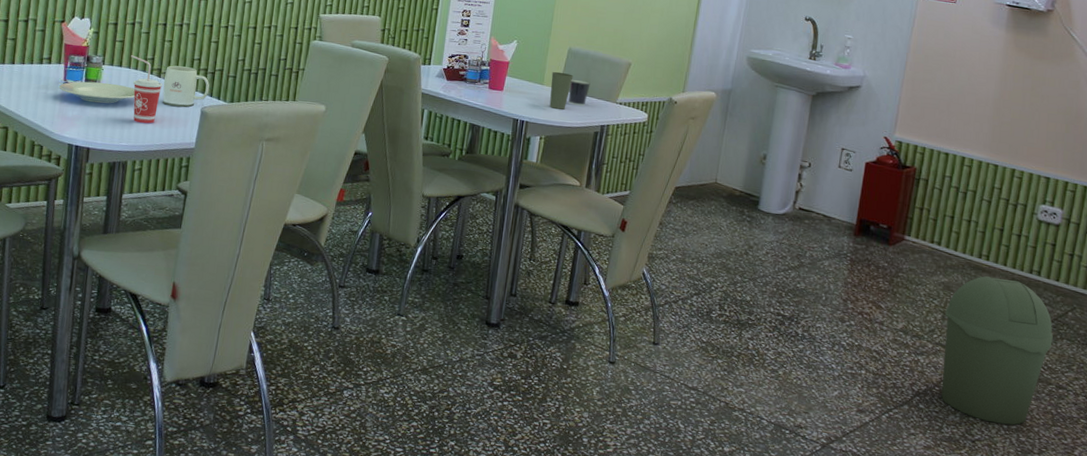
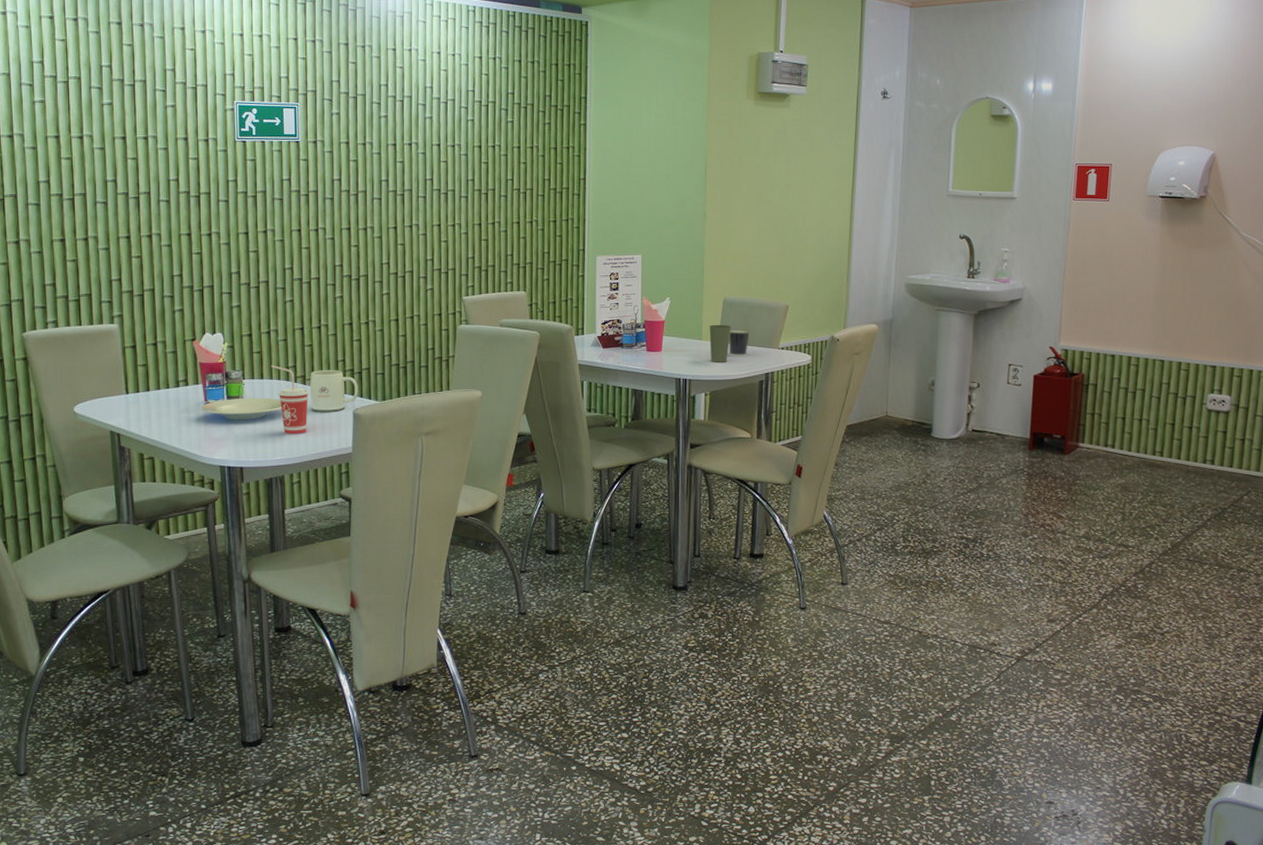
trash bin: present [941,276,1053,425] -> none [1125,472,1231,614]

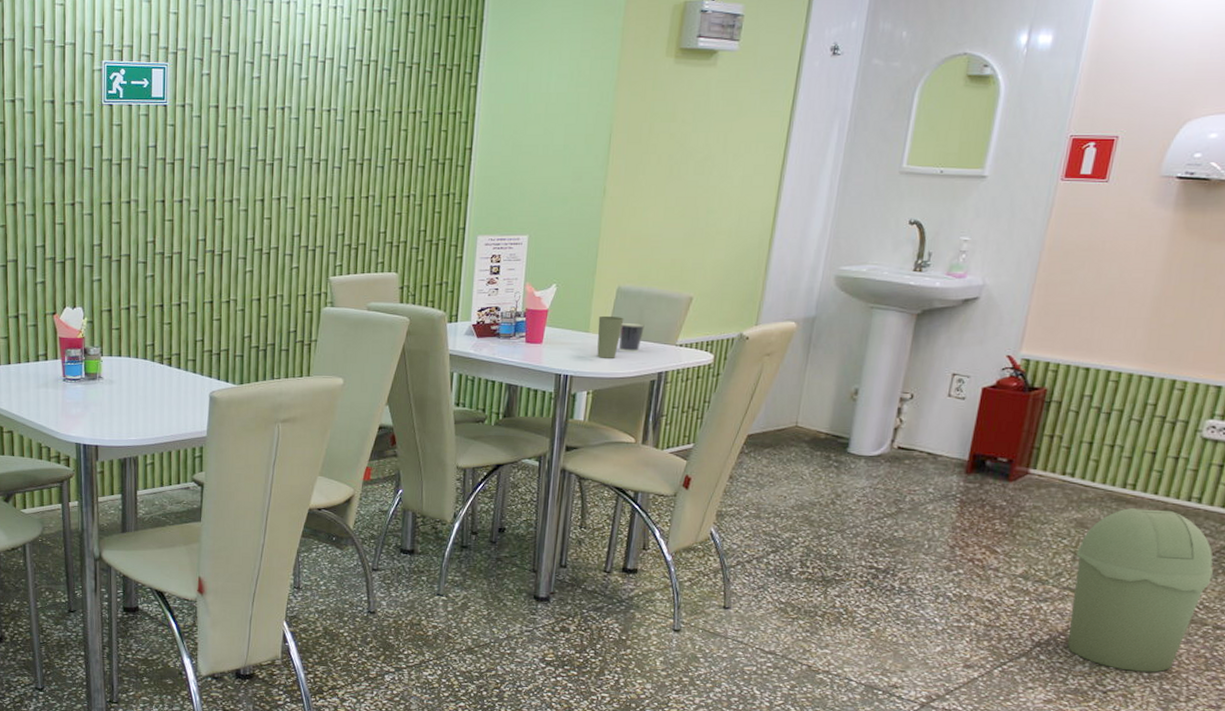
plate: present [201,397,282,420] -> none [59,375,139,398]
beverage cup: present [271,365,309,435] -> none [130,343,166,415]
mug: present [309,370,359,413] -> none [166,350,217,395]
trash bin: none [1125,472,1231,614] -> present [1067,508,1213,673]

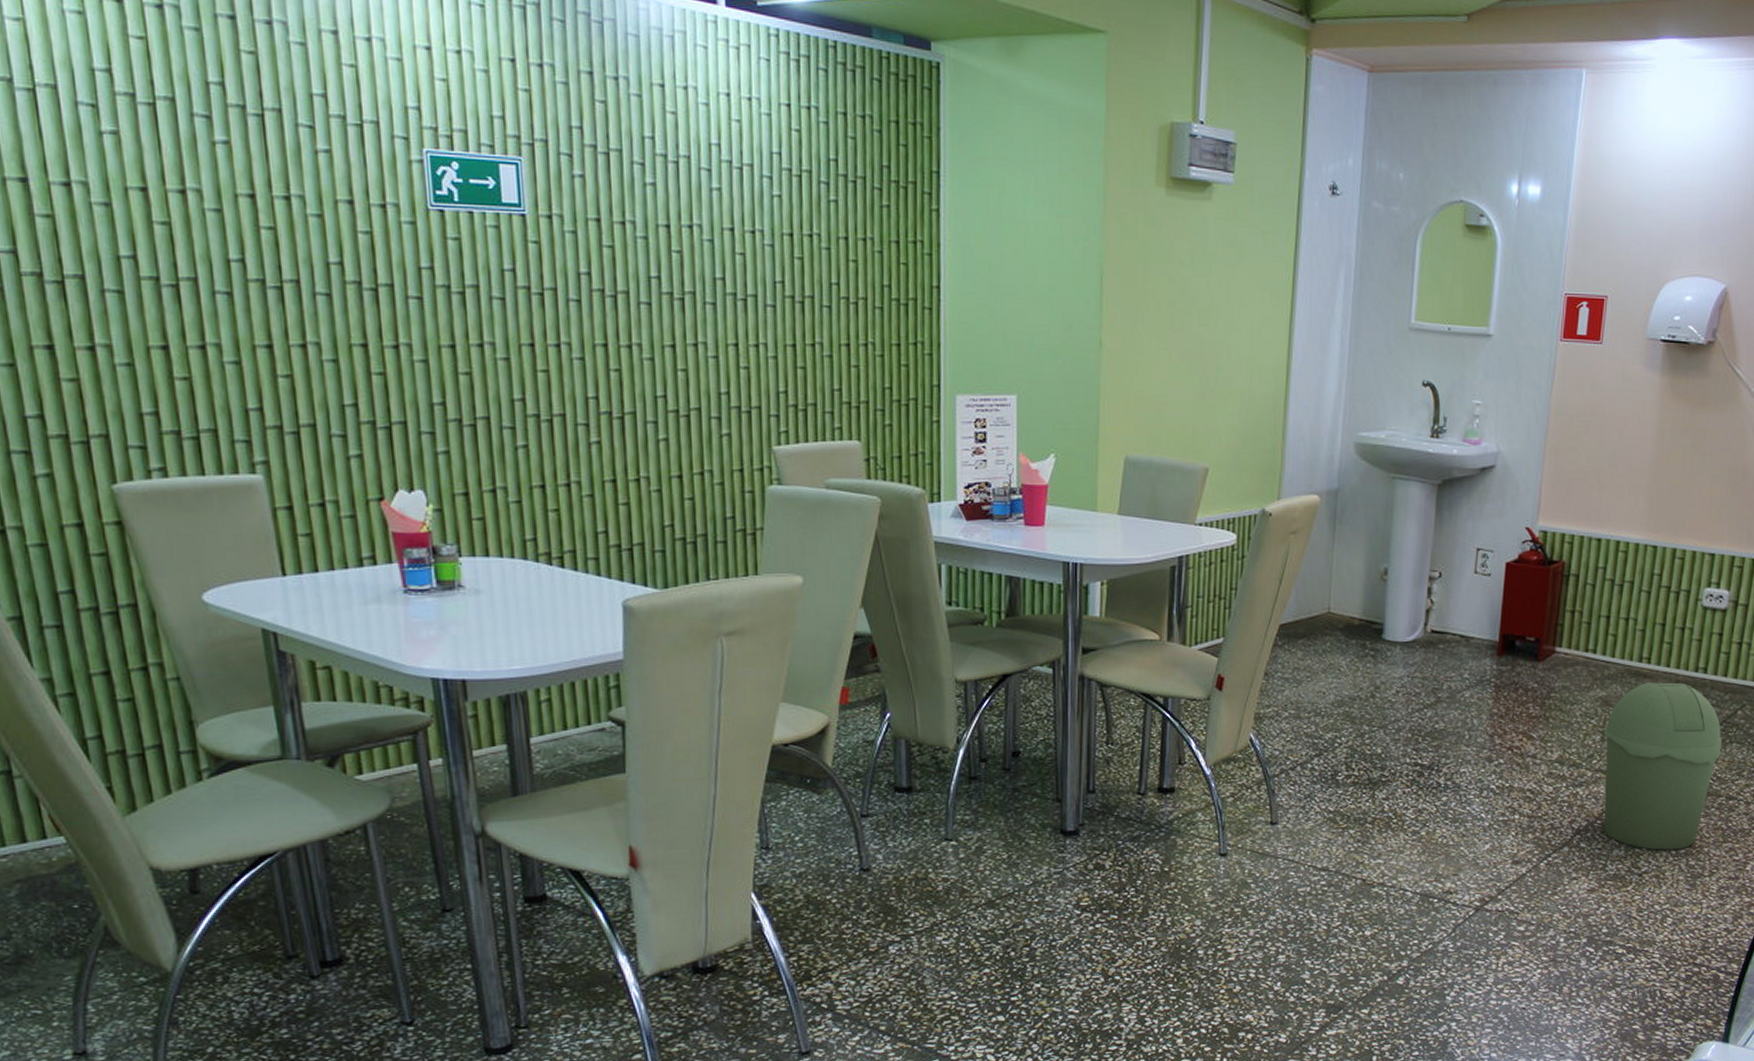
cup: present [597,315,624,358] -> none [1106,491,1135,542]
mug: present [618,323,645,353] -> none [1131,500,1159,534]

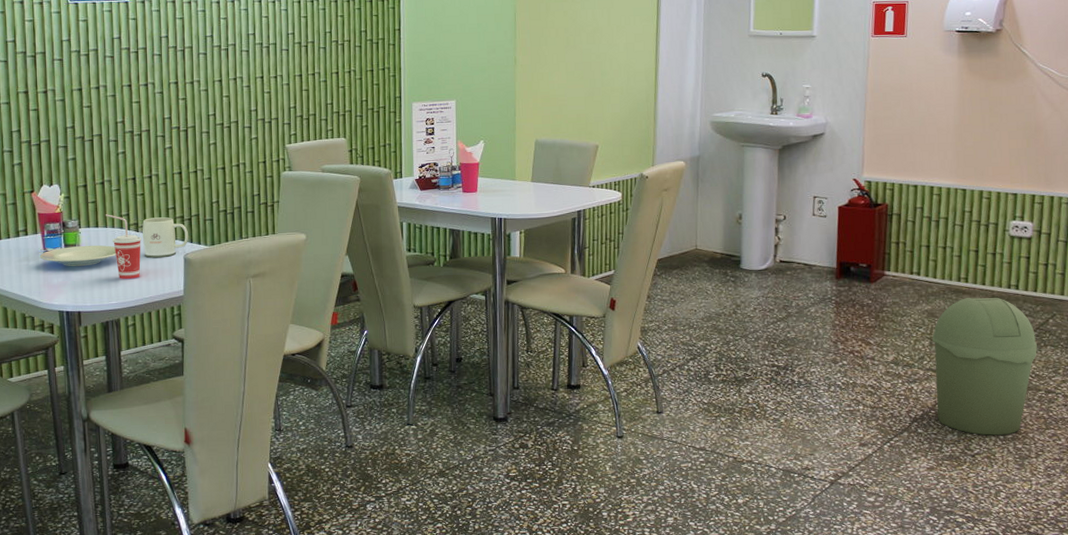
plate: none [398,582,520,614] -> present [40,245,117,267]
beverage cup: none [500,537,558,635] -> present [106,214,142,280]
mug: none [557,545,630,605] -> present [142,217,189,259]

